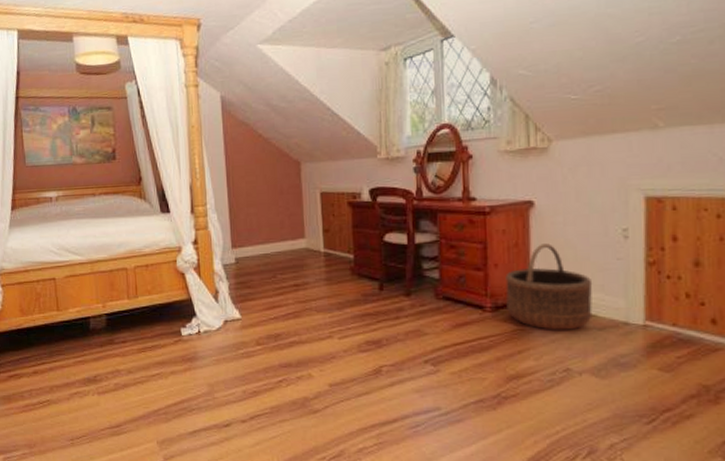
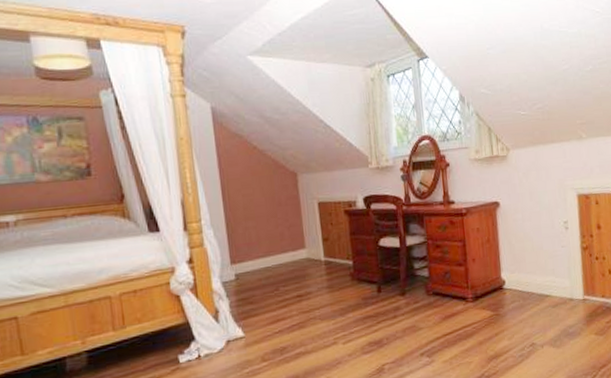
basket: present [505,243,593,330] -> none [481,237,548,312]

